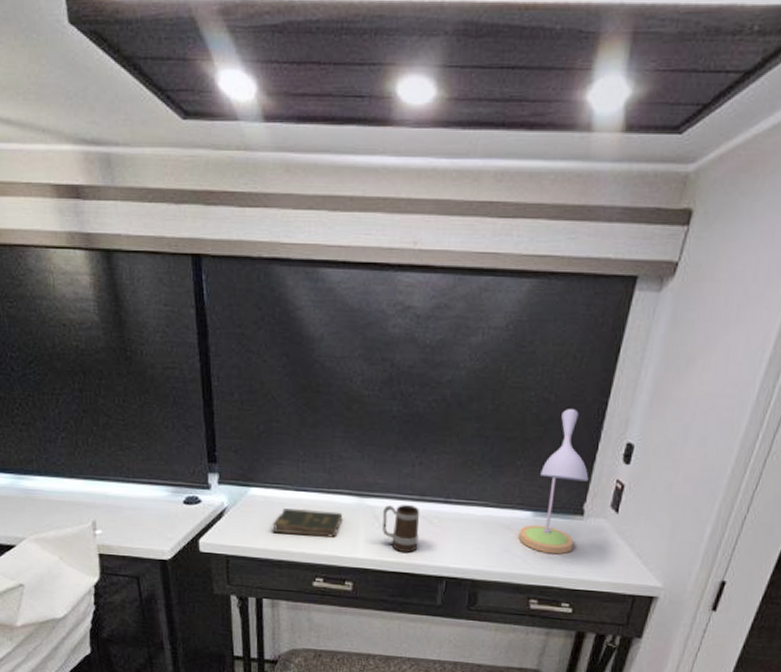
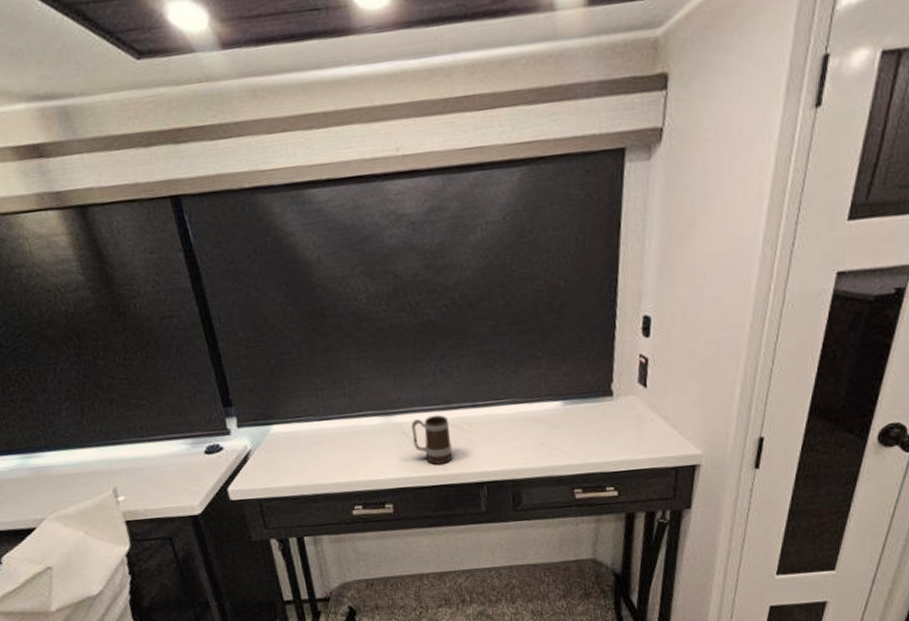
bible: present [272,508,343,538] -> none [301,435,372,467]
desk lamp: present [518,409,589,555] -> none [551,291,612,441]

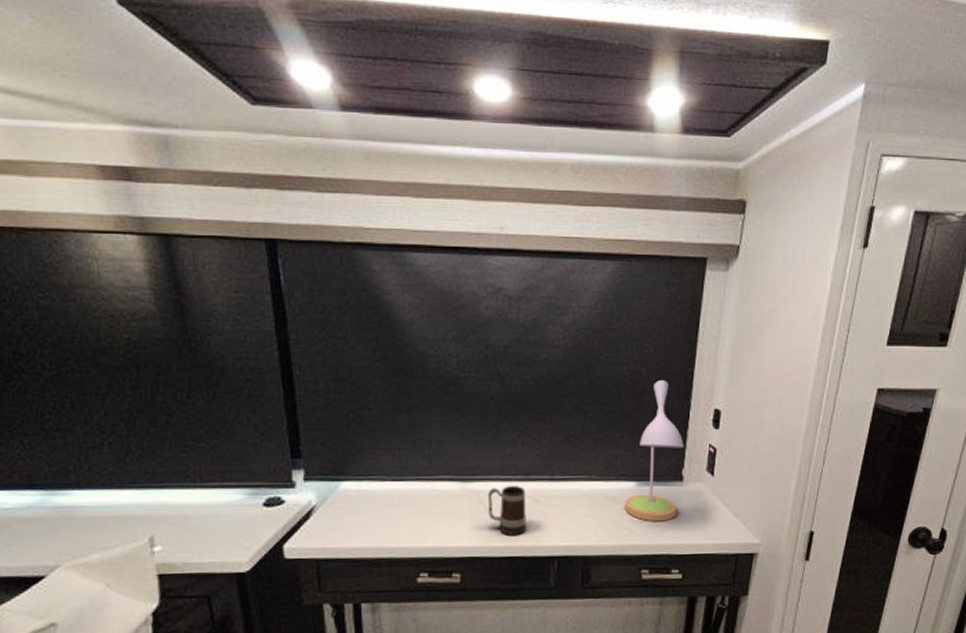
desk lamp: none [551,291,612,441] -> present [625,380,684,522]

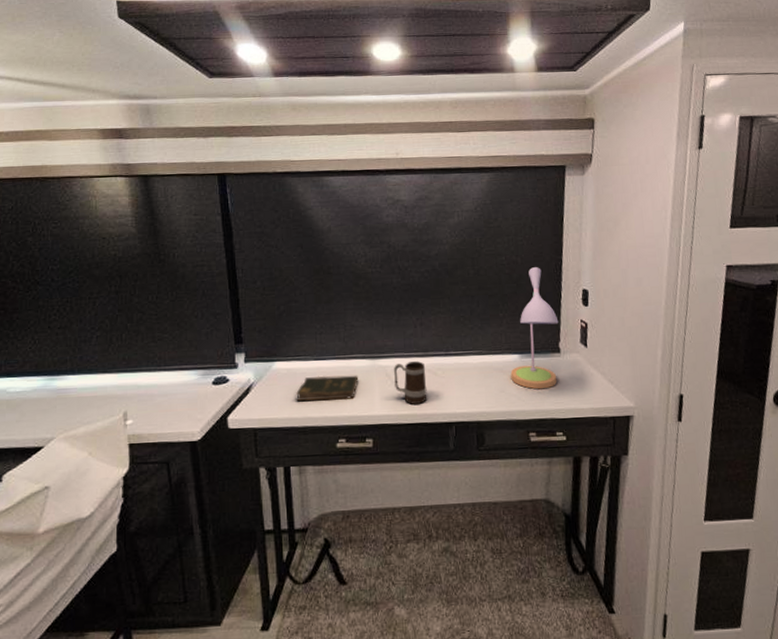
bible: none [369,499,446,529] -> present [296,375,359,401]

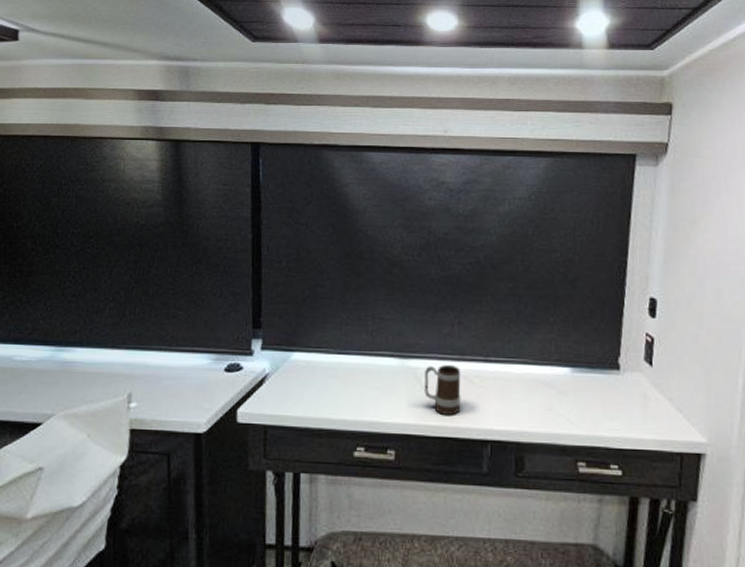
bible: present [296,375,359,401] -> none [313,372,385,402]
desk lamp: present [510,267,559,390] -> none [559,268,620,412]

